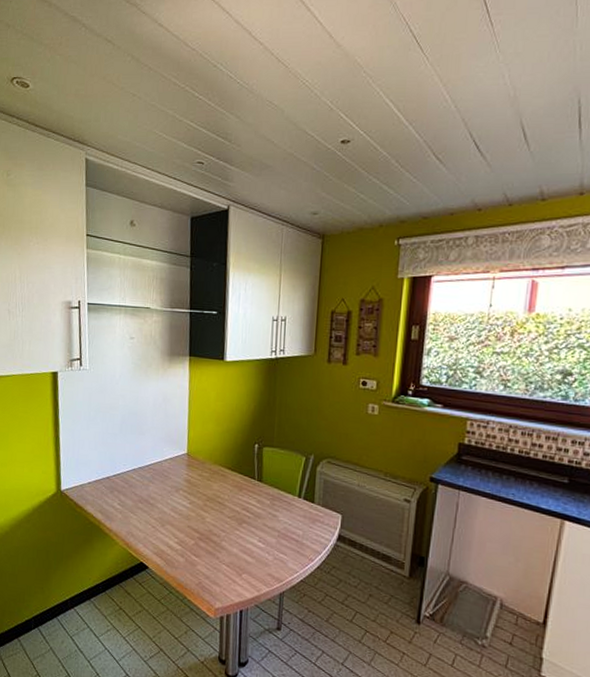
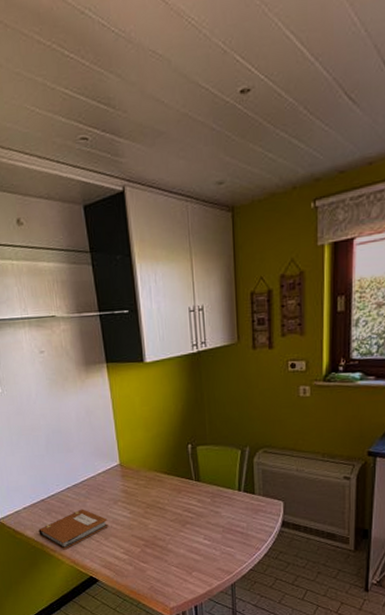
notebook: none [98,492,167,531] -> present [38,509,108,550]

